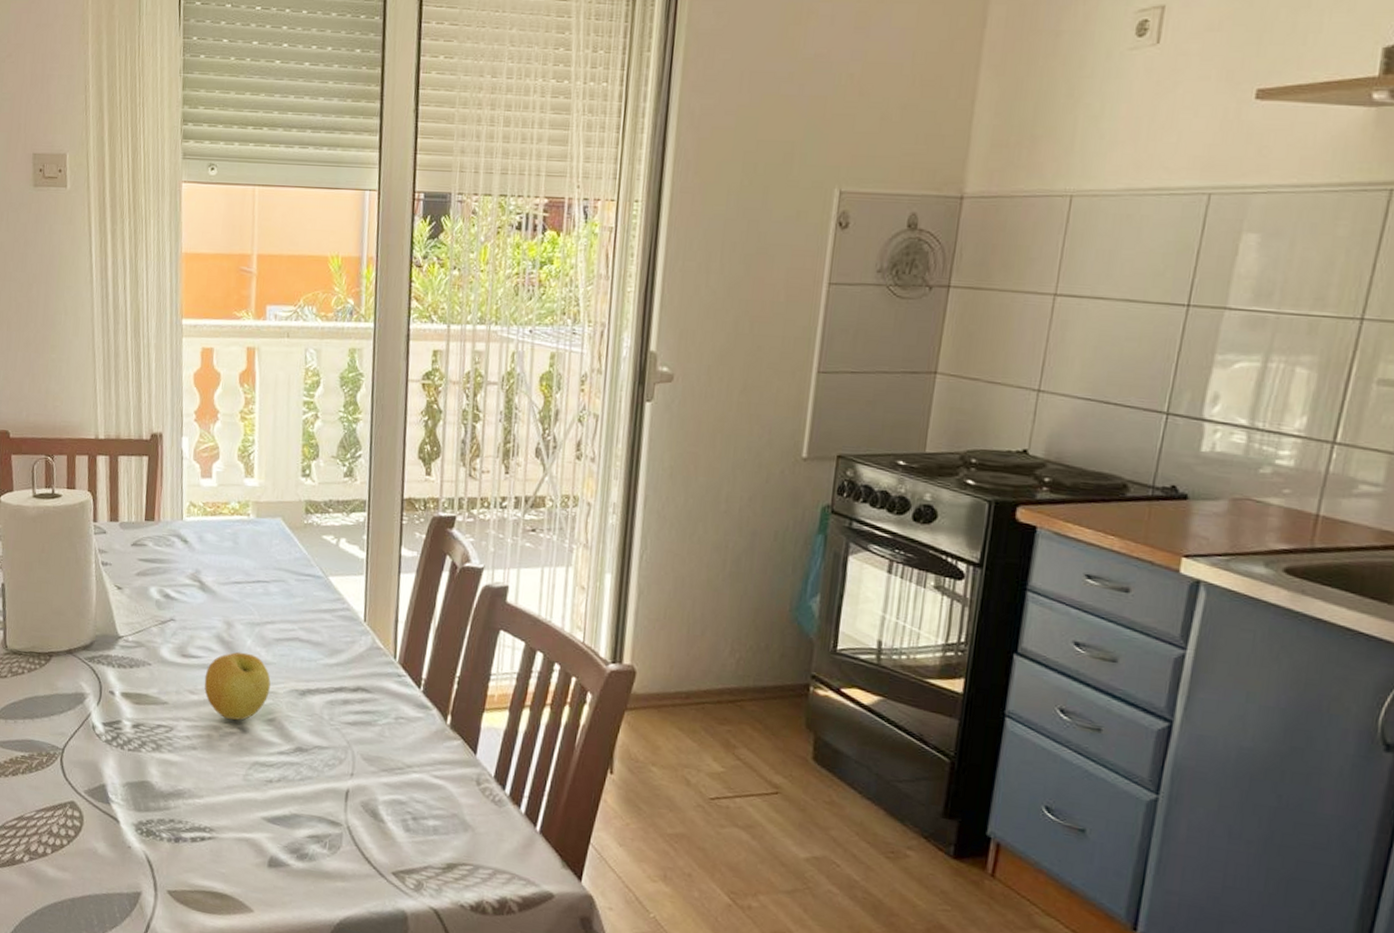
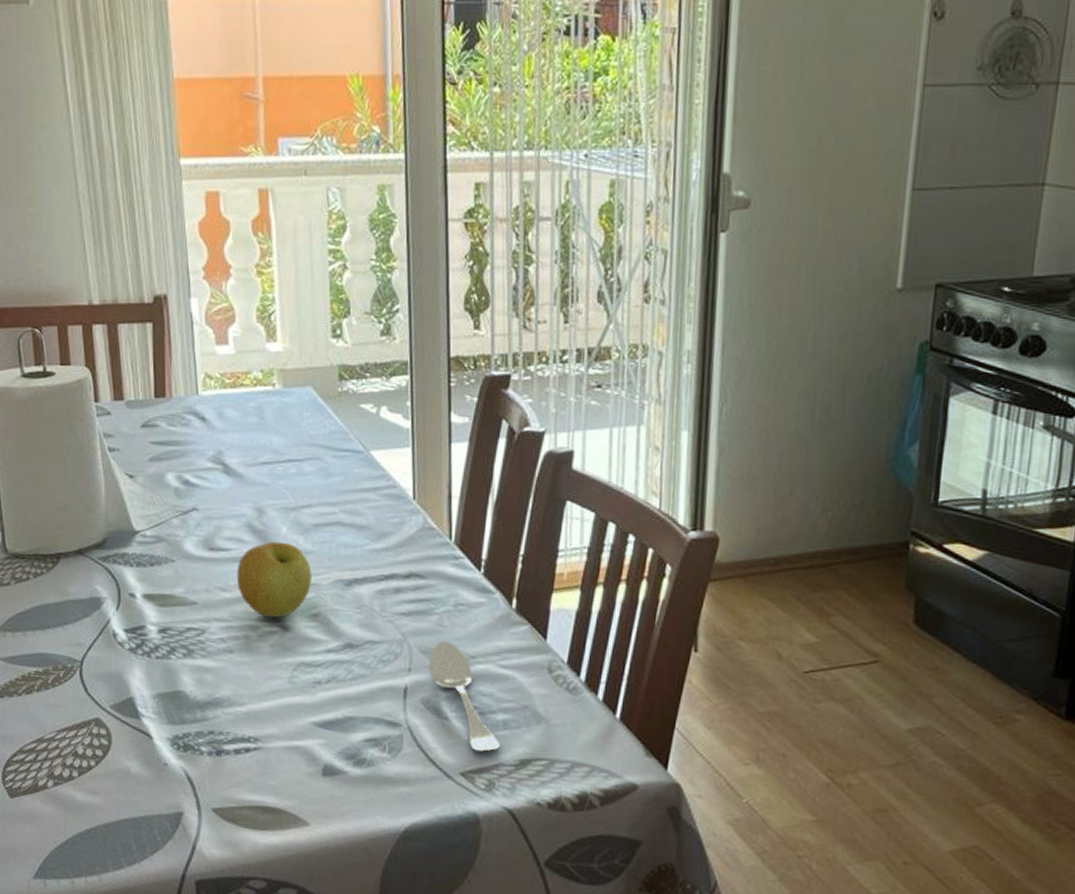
spoon: none [369,750,430,854] -> present [429,641,500,752]

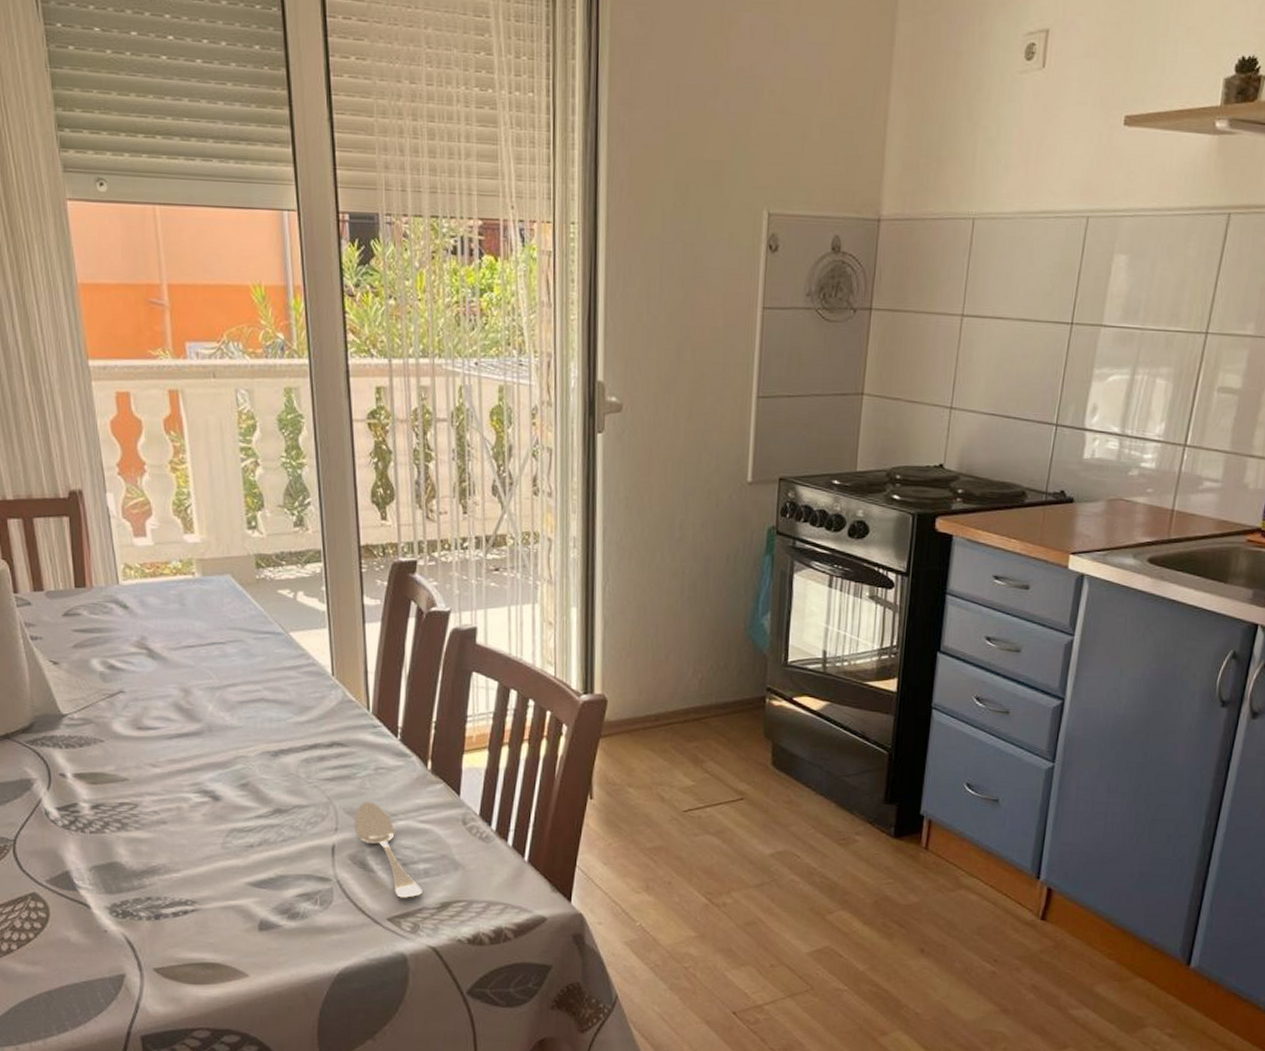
apple: present [236,541,312,618] -> none [166,718,239,789]

